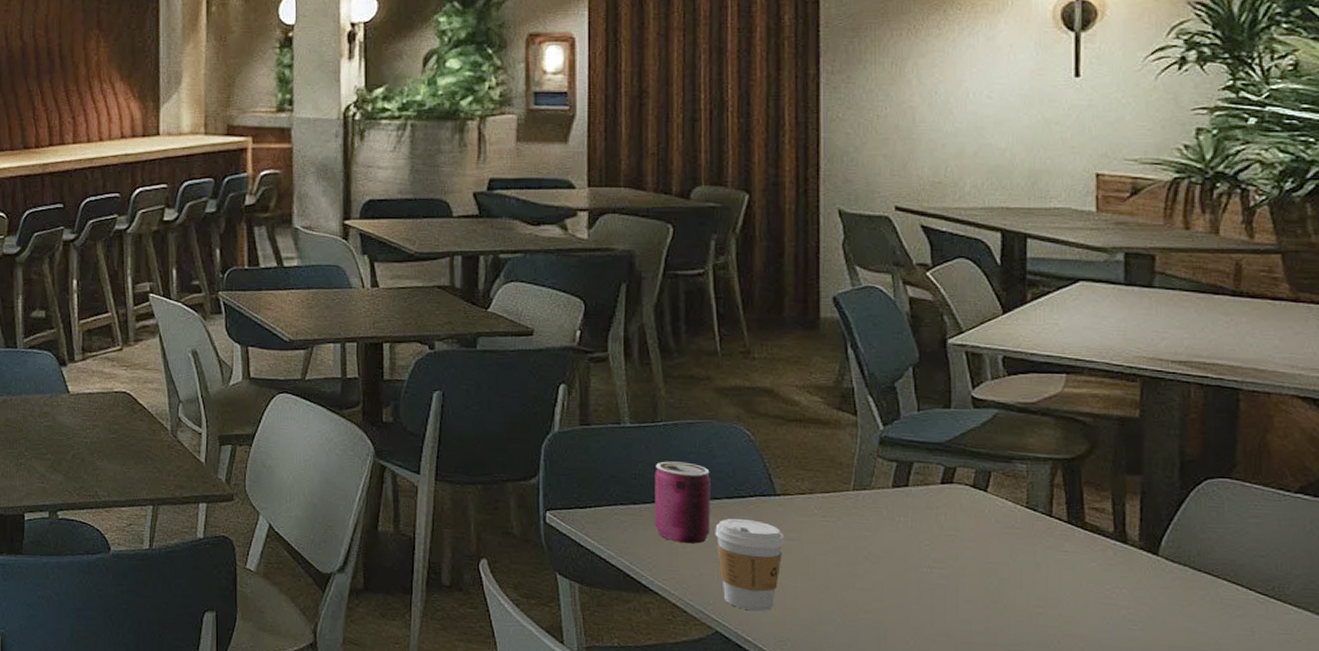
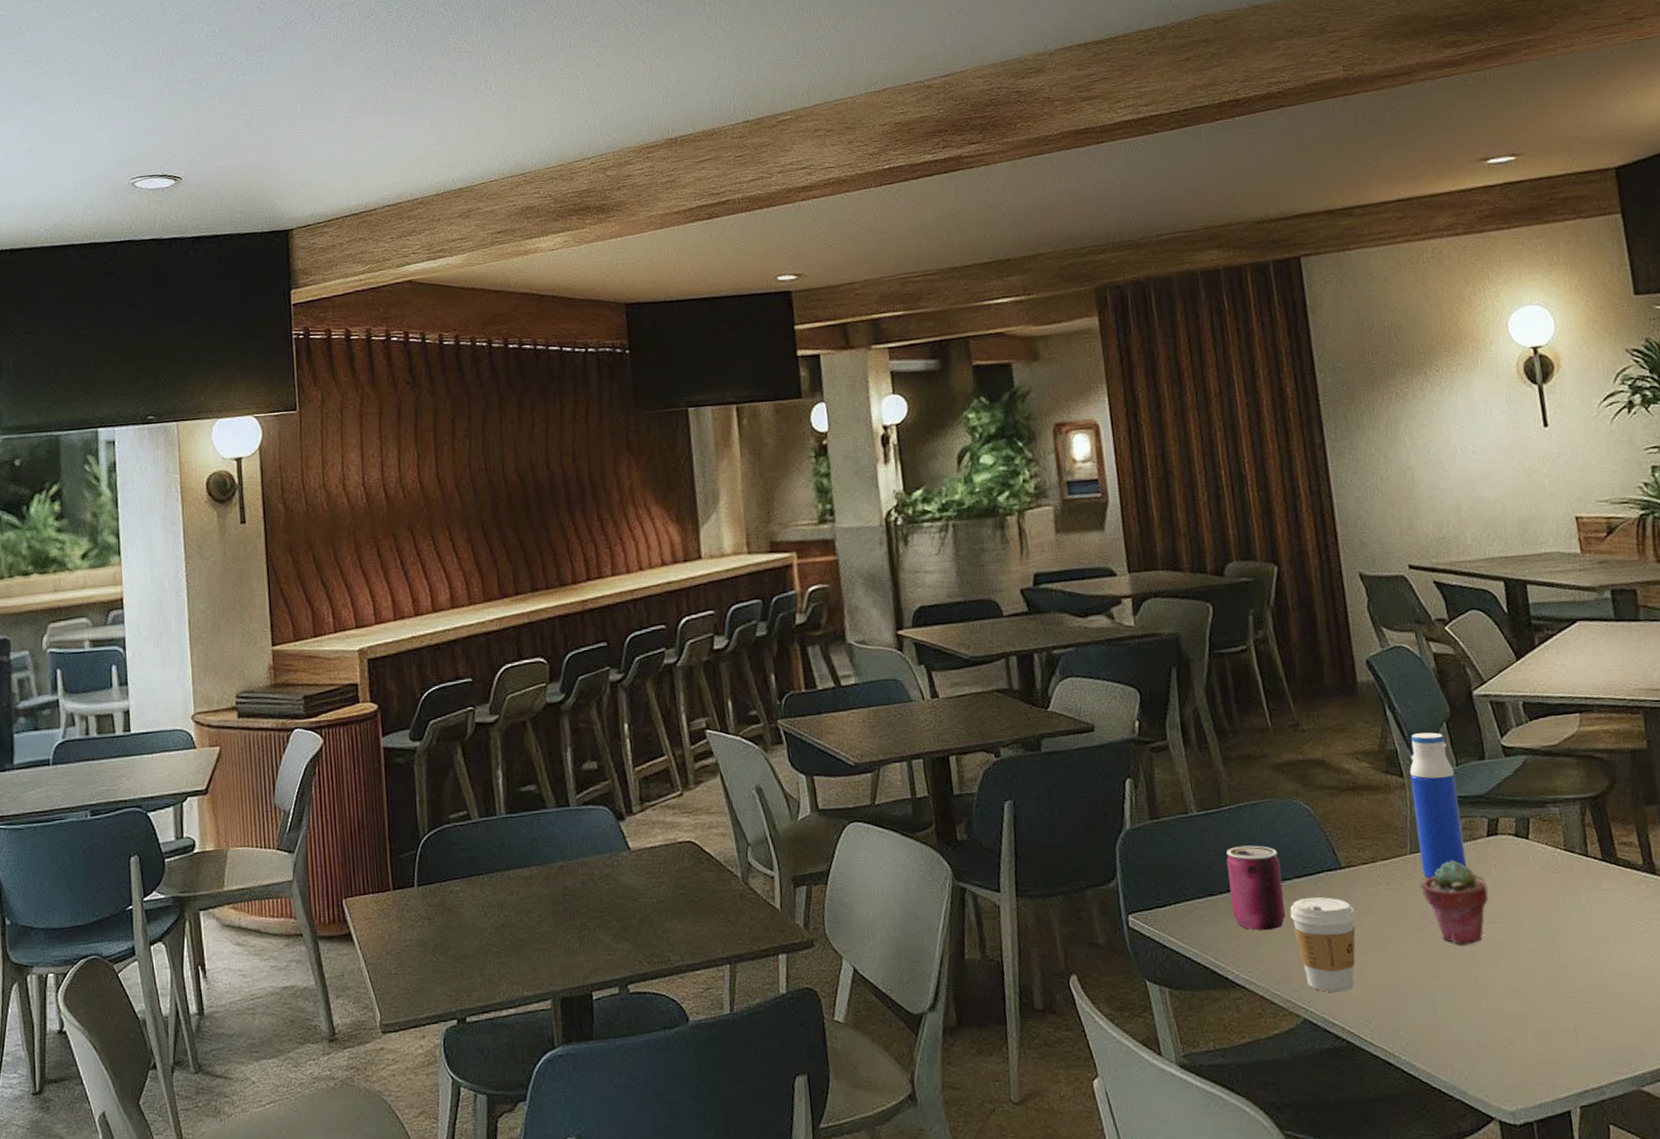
potted succulent: none [860,502,933,585] -> present [1420,861,1489,945]
water bottle: none [864,375,915,518] -> present [1410,732,1467,879]

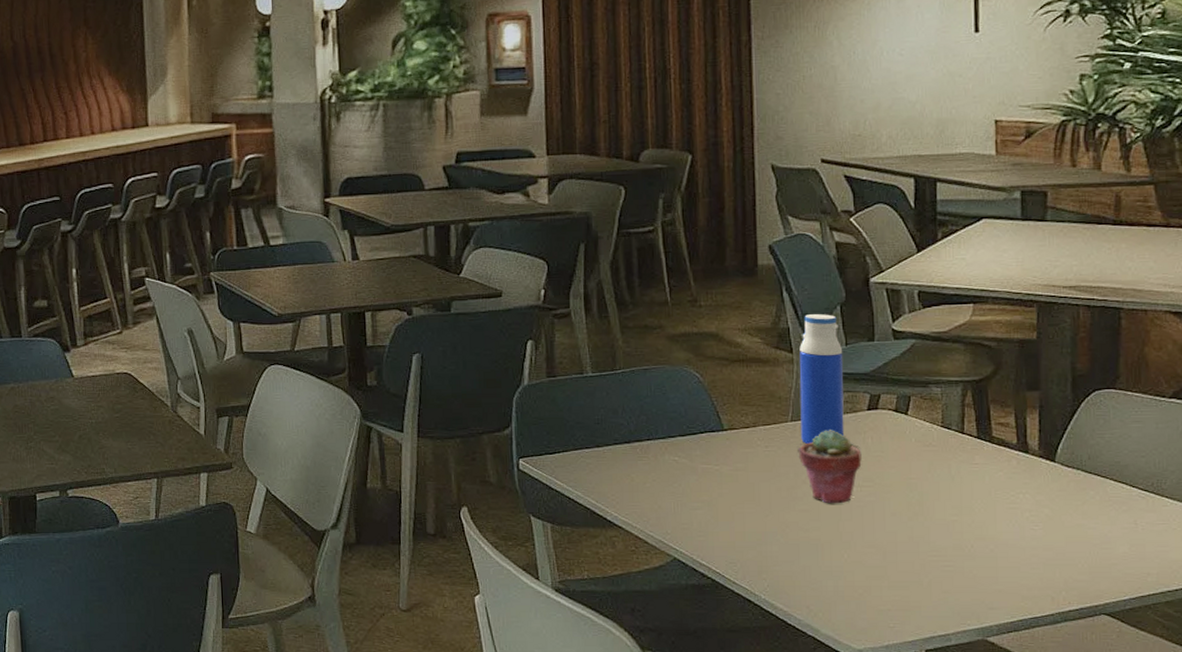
can: present [1226,845,1286,931] -> none [615,405,667,479]
coffee cup: present [1289,897,1356,993] -> none [670,454,733,537]

